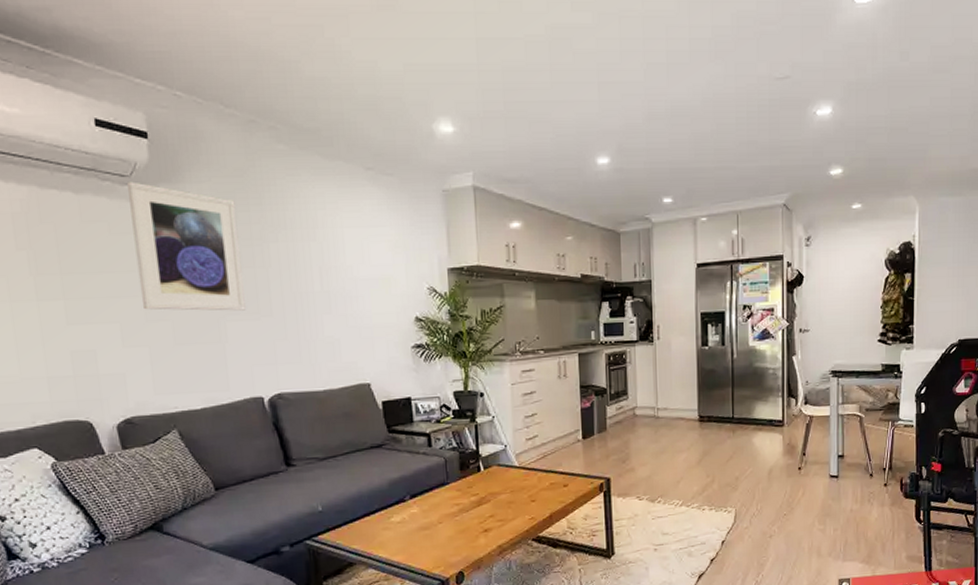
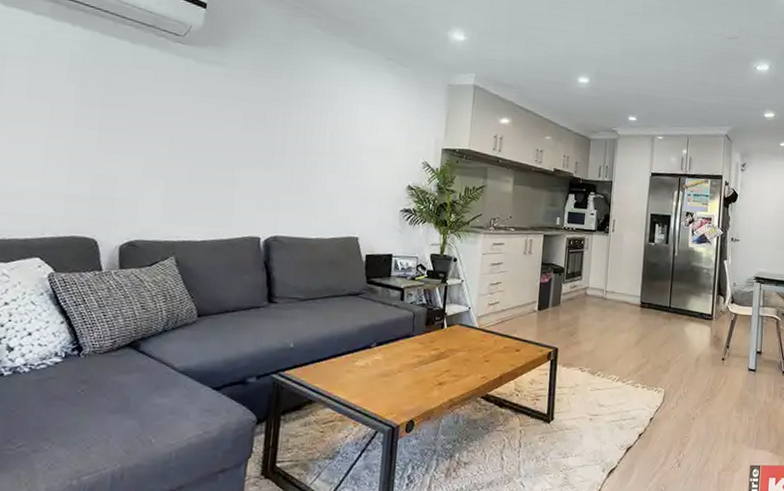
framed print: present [127,181,246,311] -> none [169,40,270,160]

